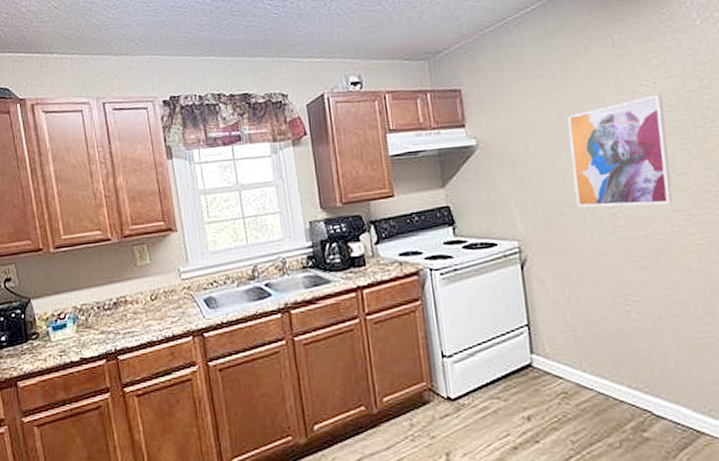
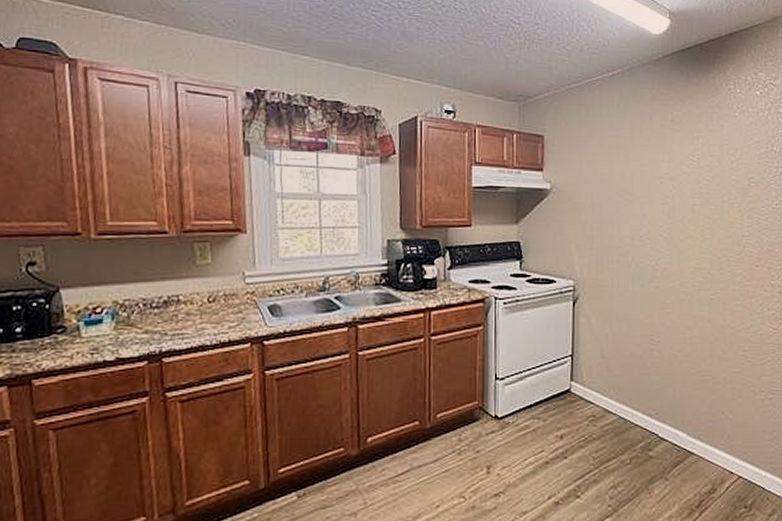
wall art: present [567,93,673,208] -> none [626,168,702,262]

